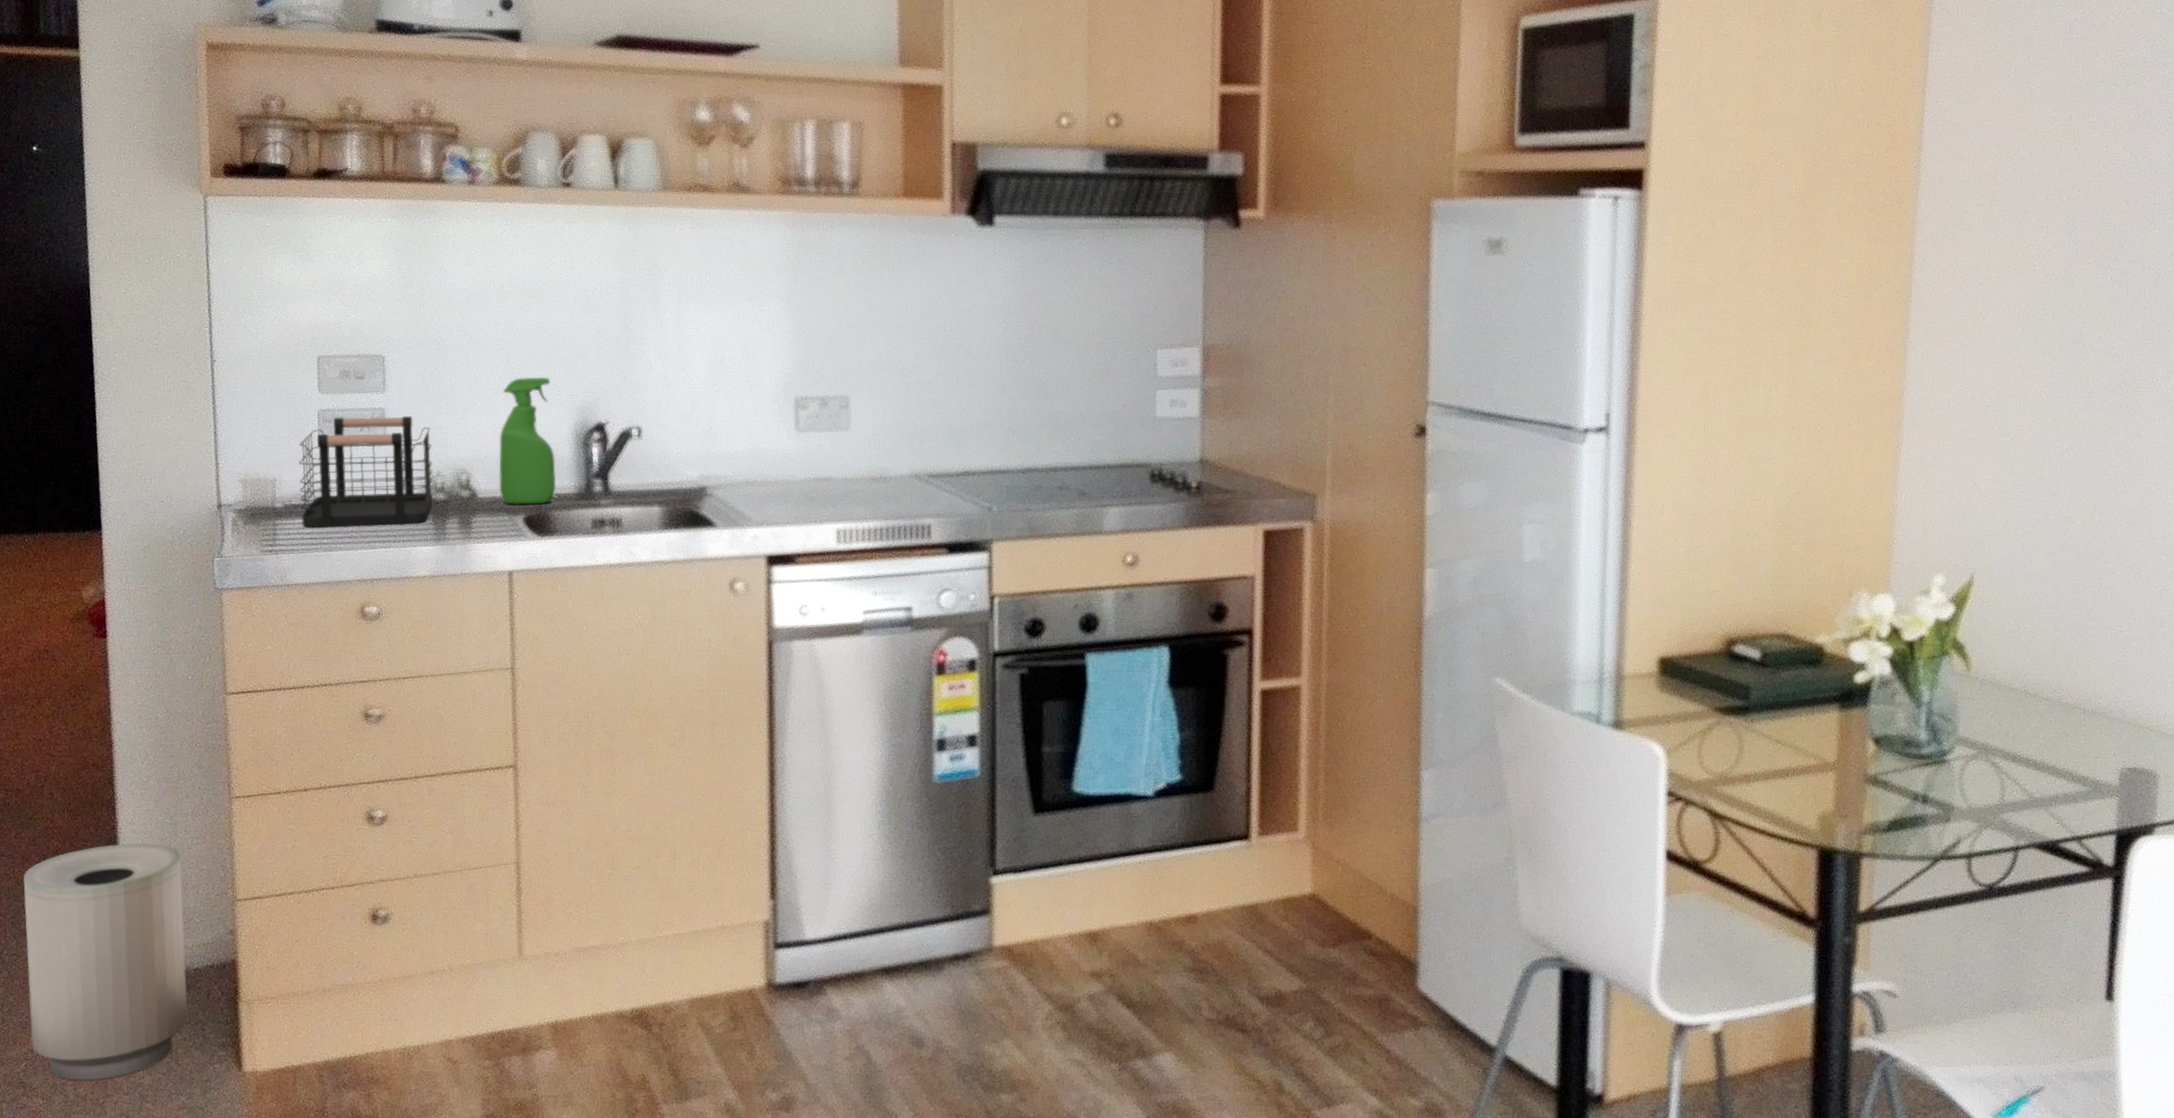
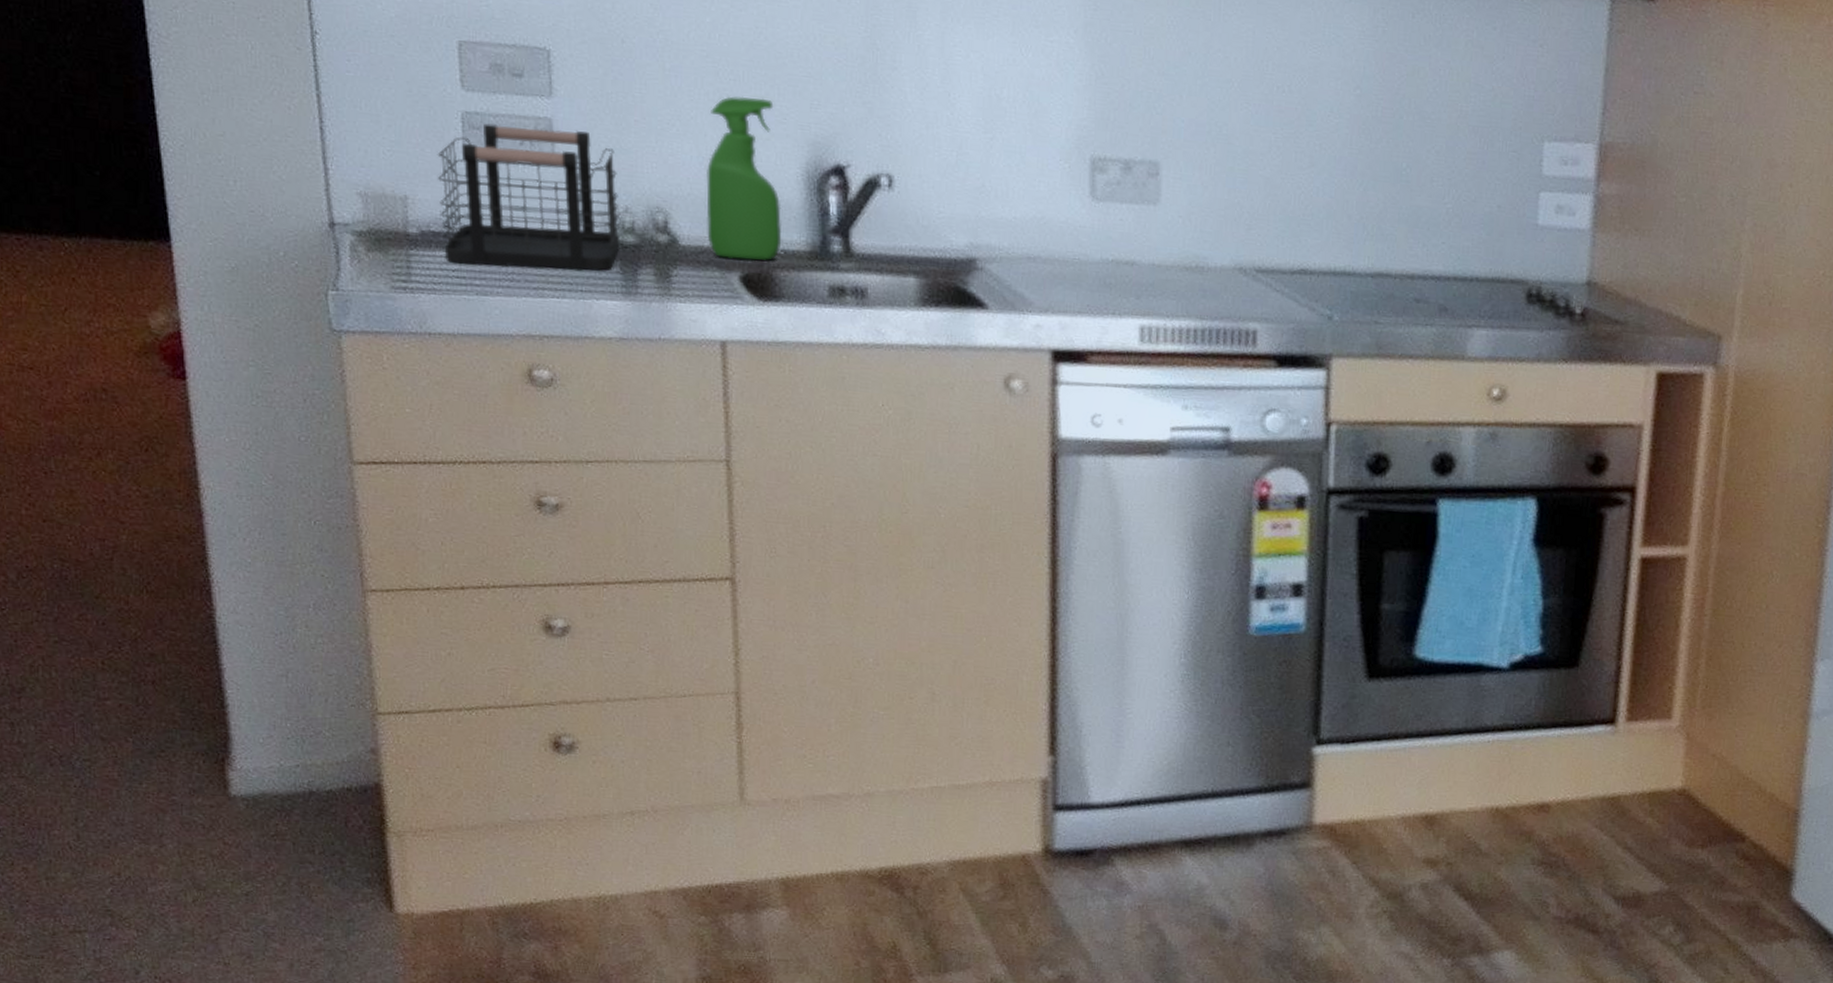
trash can: present [23,844,188,1081] -> none [93,636,320,913]

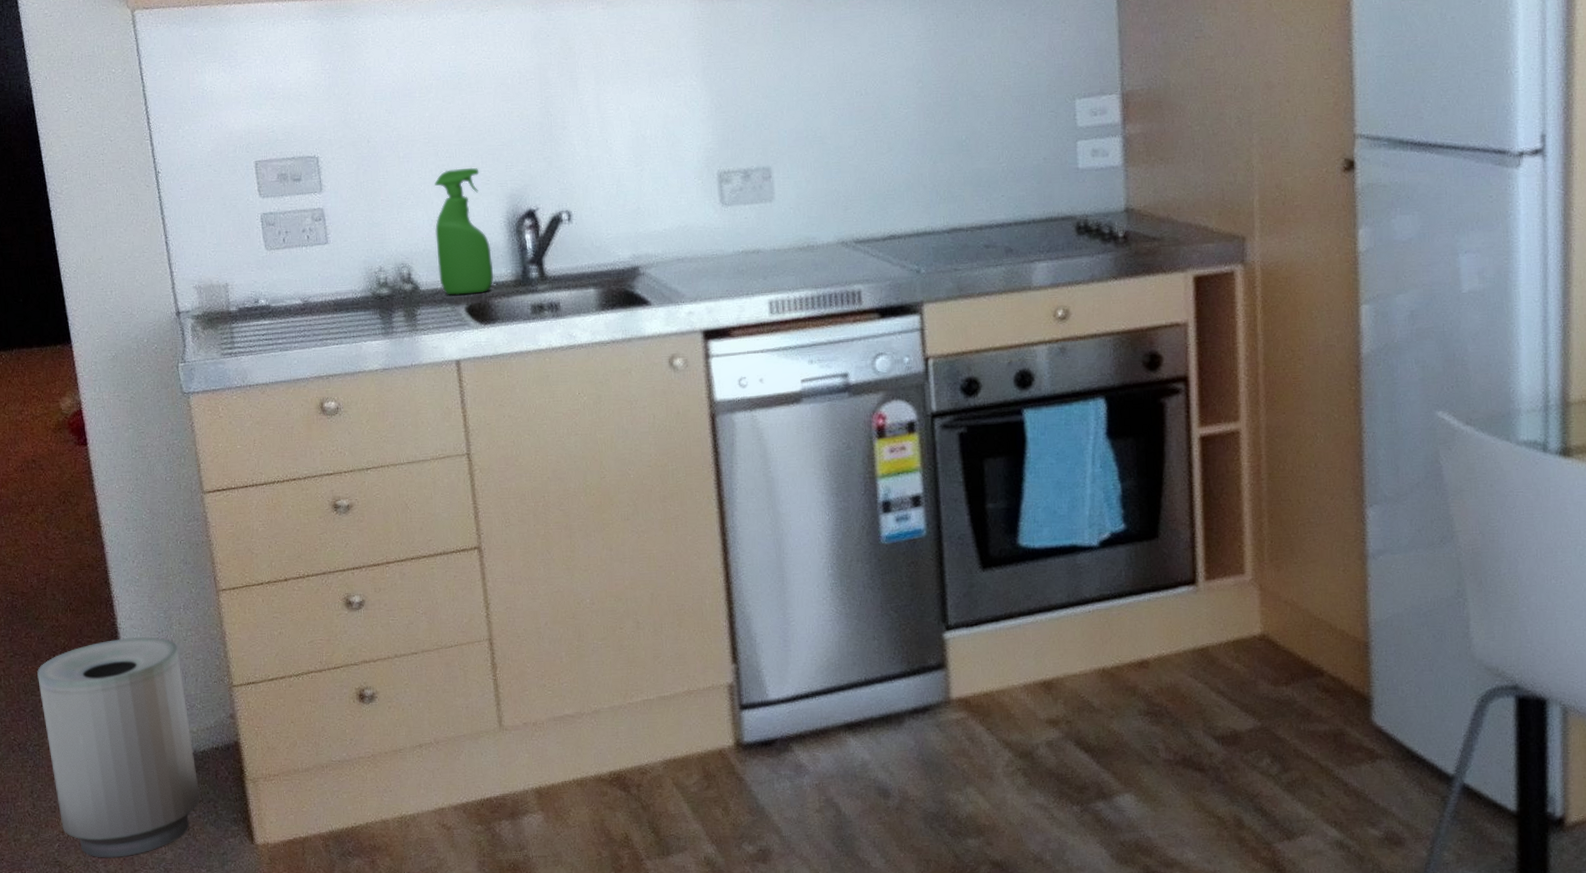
trash can: none [93,636,320,913] -> present [37,637,200,858]
dish rack: present [437,123,621,271] -> none [246,214,378,329]

